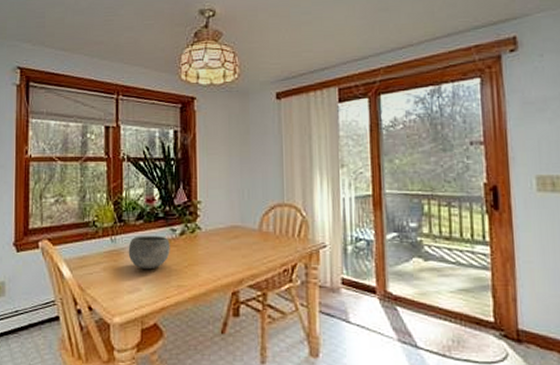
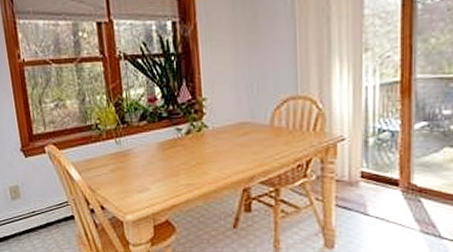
bowl: present [128,236,170,270] -> none [133,136,177,170]

